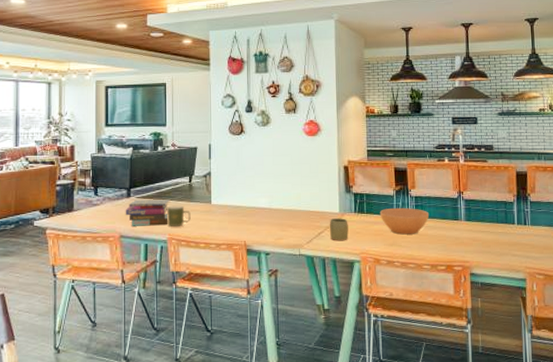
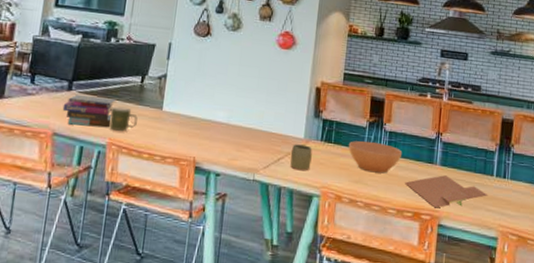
papers: none [435,229,512,259] -> present [405,175,488,208]

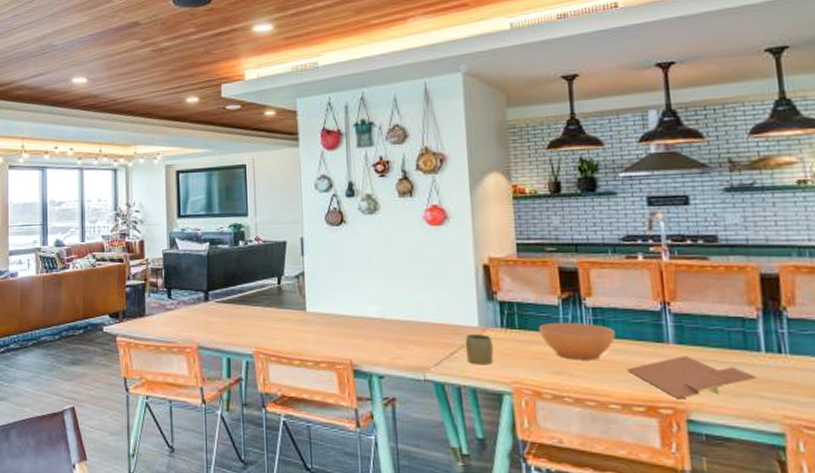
books: present [62,94,117,127] -> none [203,304,256,336]
mug: present [109,106,138,131] -> none [252,312,281,338]

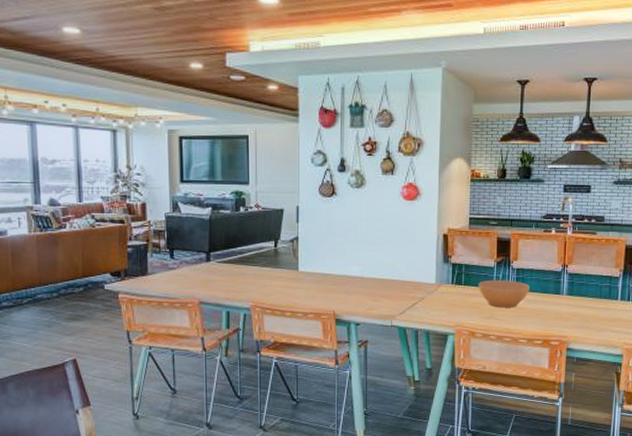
mug: present [464,334,494,365] -> none [424,289,444,313]
papers: present [627,356,758,399] -> none [534,304,613,334]

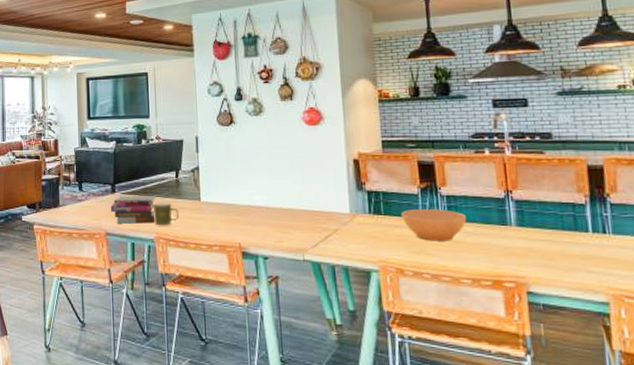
books: none [204,264,254,293] -> present [110,195,157,224]
mug: none [250,271,276,294] -> present [153,202,179,225]

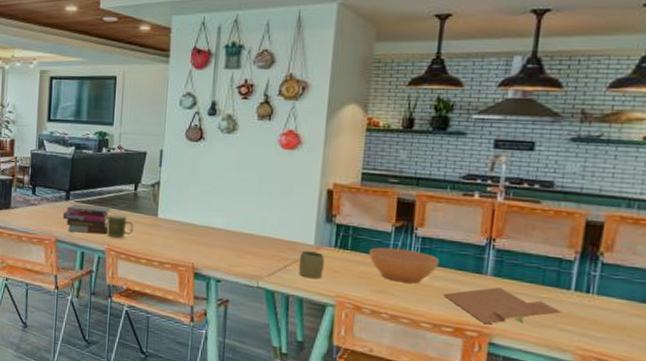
mug: none [338,220,363,247] -> present [298,250,325,279]
papers: none [476,237,586,274] -> present [443,287,562,324]

